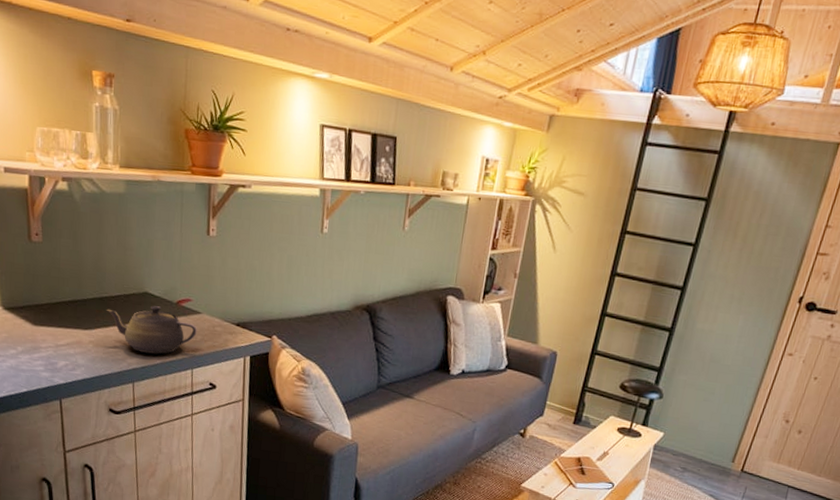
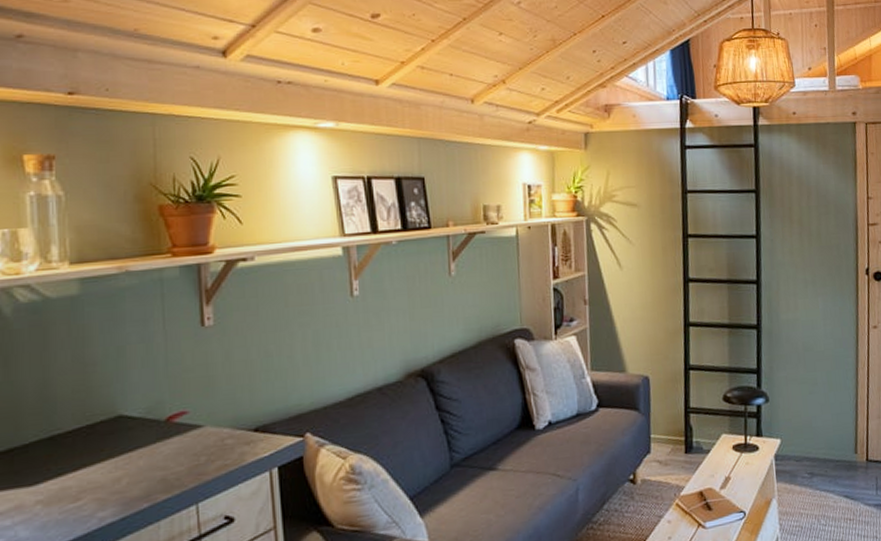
teapot: present [107,305,198,354] -> none [61,430,201,499]

